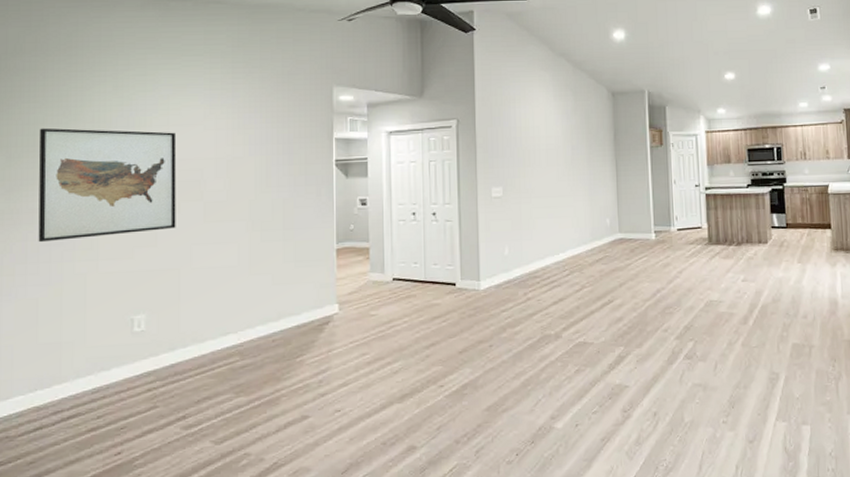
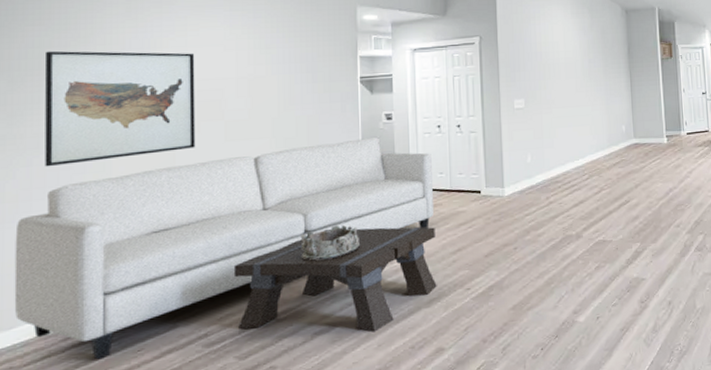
sofa: none [10,222,408,435] -> present [14,136,435,360]
coffee table: none [210,316,410,425] -> present [233,227,437,333]
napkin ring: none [275,312,333,348] -> present [300,224,360,261]

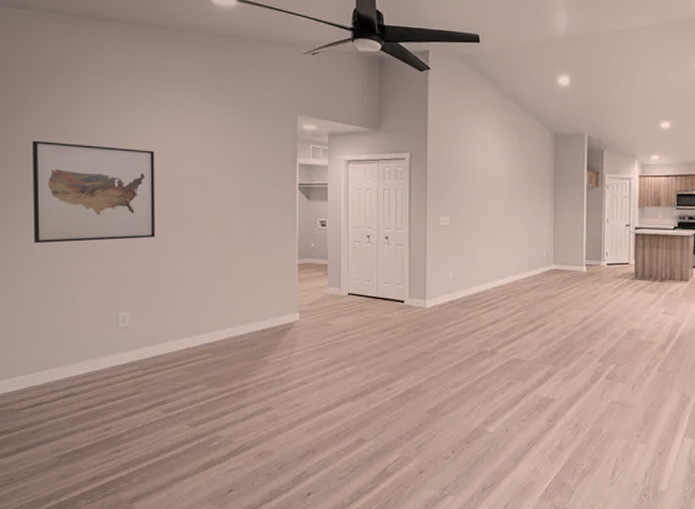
sofa: present [14,136,435,360] -> none [12,241,361,412]
coffee table: present [233,227,437,333] -> none [186,321,361,418]
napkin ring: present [300,224,360,261] -> none [243,319,294,349]

